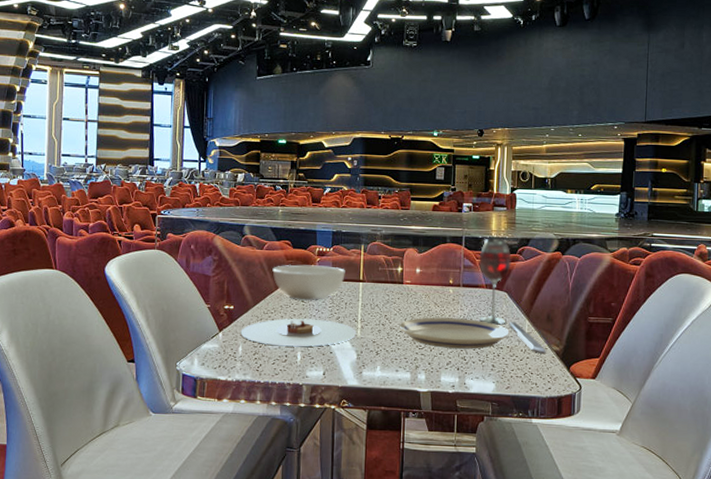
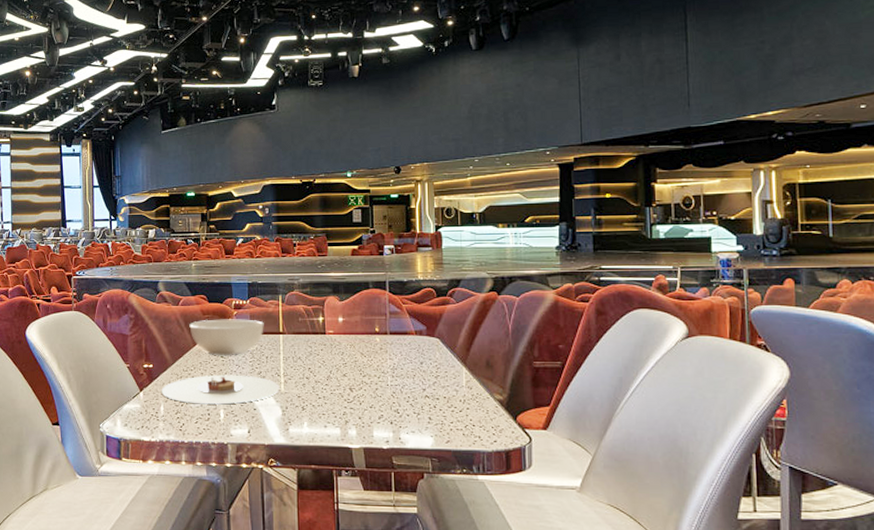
plate: present [399,317,510,349] -> none [324,368,445,401]
wineglass: present [479,238,512,324] -> none [405,281,442,373]
knife: present [509,322,546,355] -> none [444,370,488,405]

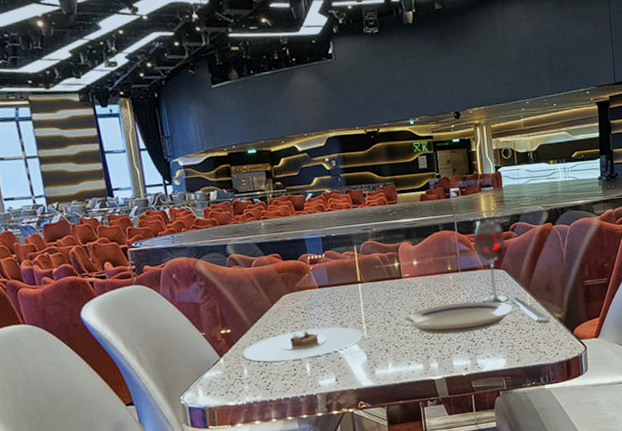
bowl: present [189,319,264,355] -> none [265,272,342,312]
plate: none [324,368,445,401] -> present [404,301,513,335]
wineglass: none [405,281,442,373] -> present [473,218,508,303]
knife: none [444,370,488,405] -> present [511,297,550,324]

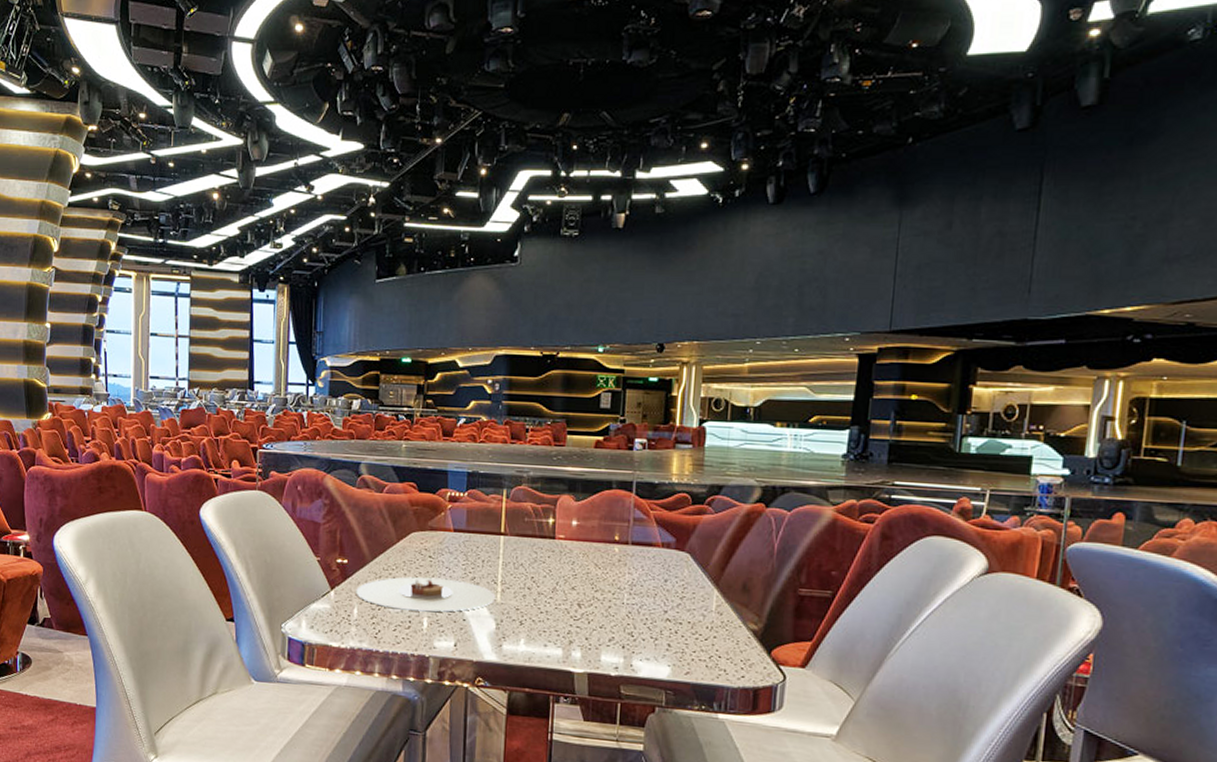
plate: present [404,301,513,335] -> none [549,581,692,624]
wineglass: present [473,218,508,303] -> none [653,484,697,593]
knife: present [511,297,550,324] -> none [691,591,740,635]

